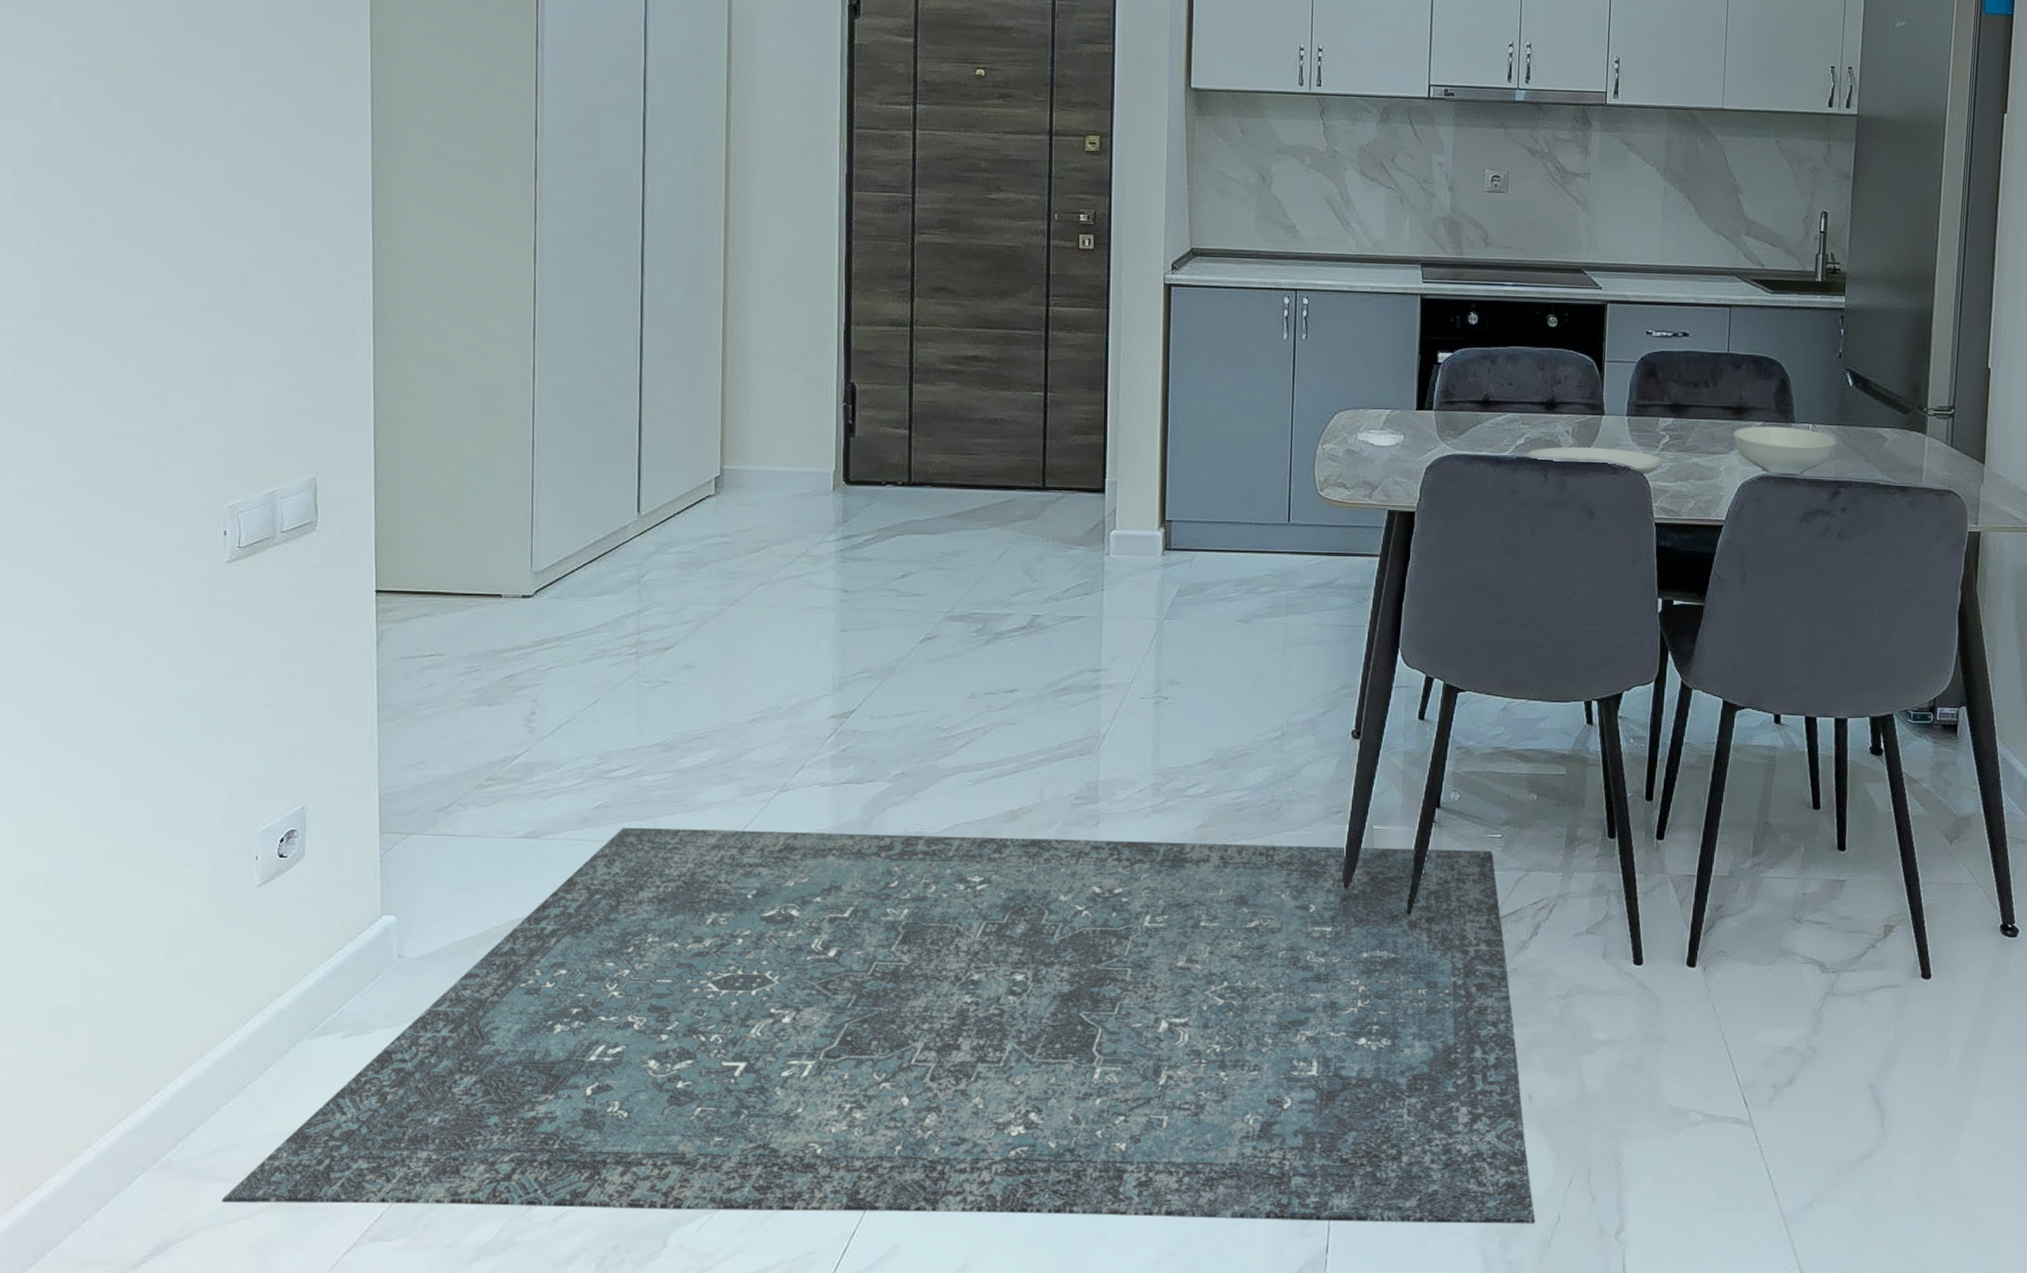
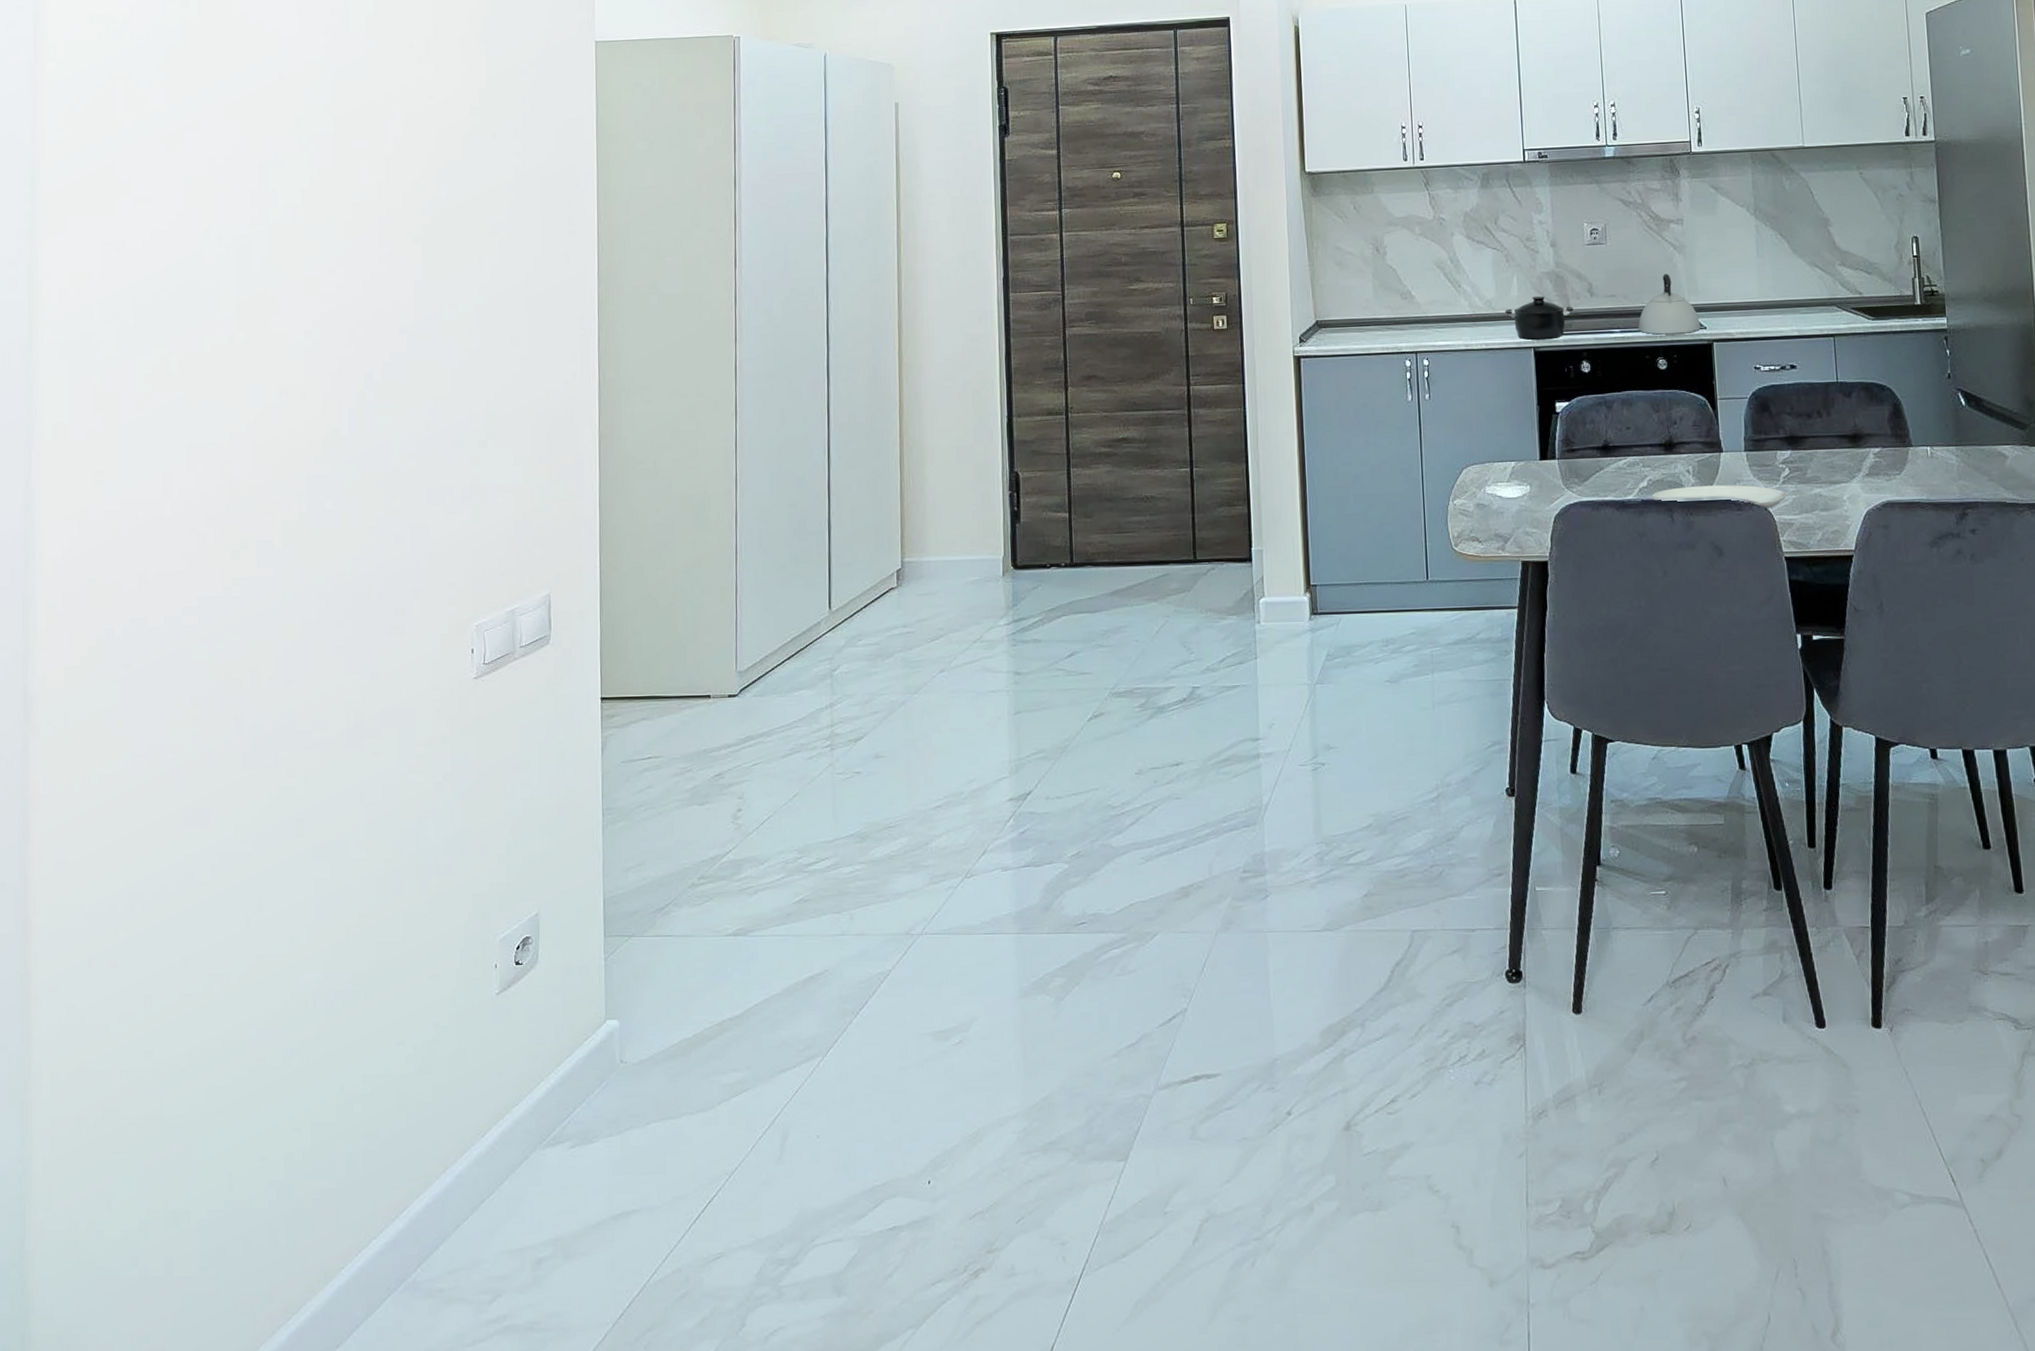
rug: present [221,827,1536,1224] -> none [460,908,1744,1327]
saucepan: none [1394,241,1466,287] -> present [1505,295,1574,340]
kettle: none [1531,229,1596,292] -> present [1638,274,1701,335]
bowl: present [1733,426,1837,476] -> none [1852,451,1957,501]

